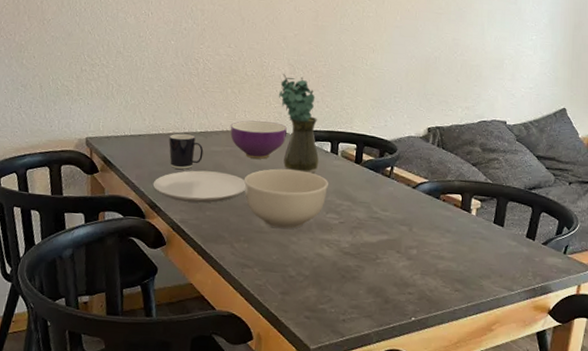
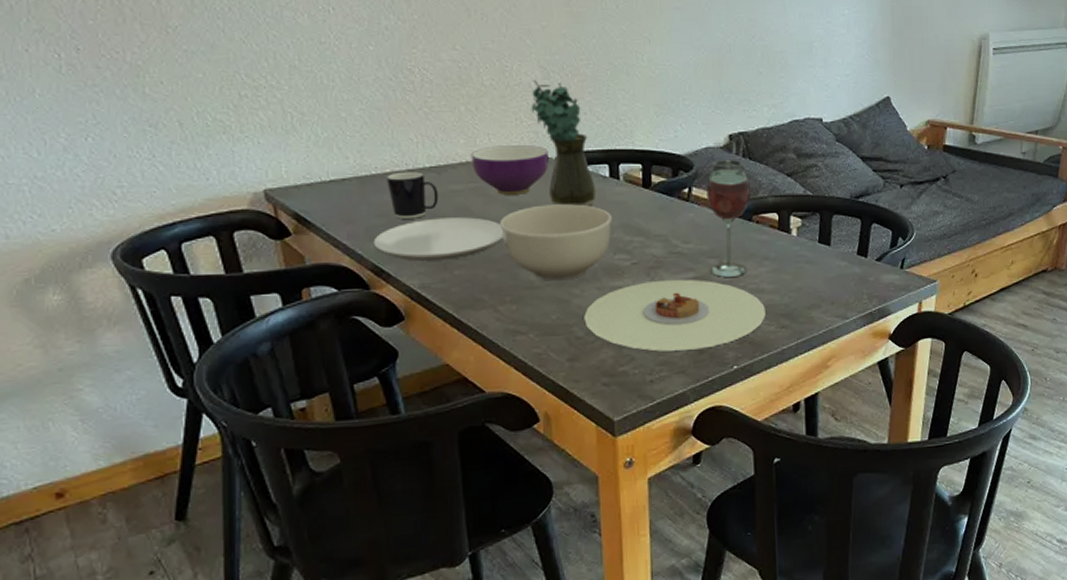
plate: none [297,238,443,300] -> present [584,279,766,352]
wineglass: none [402,147,441,243] -> present [706,160,751,277]

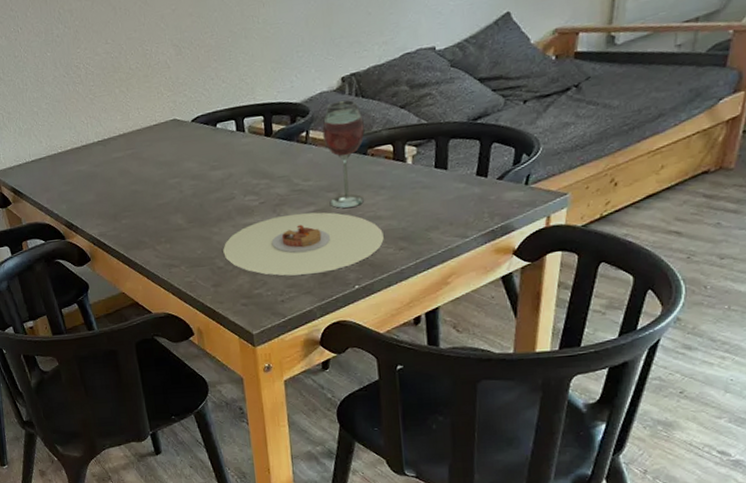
plate: present [373,217,504,261] -> none [64,177,156,216]
mug: present [385,171,439,219] -> none [68,146,106,185]
bowl: present [470,144,549,195] -> none [126,112,186,157]
bowl: present [499,204,613,281] -> none [151,157,242,223]
vase: present [531,80,597,207] -> none [168,55,227,161]

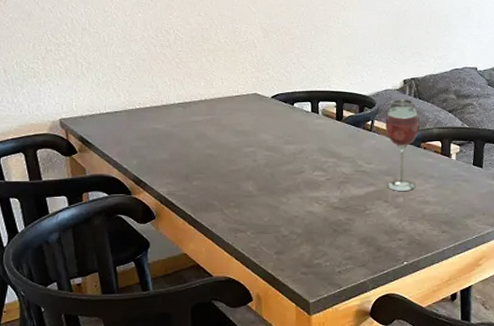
plate: present [223,212,384,276] -> none [289,192,430,249]

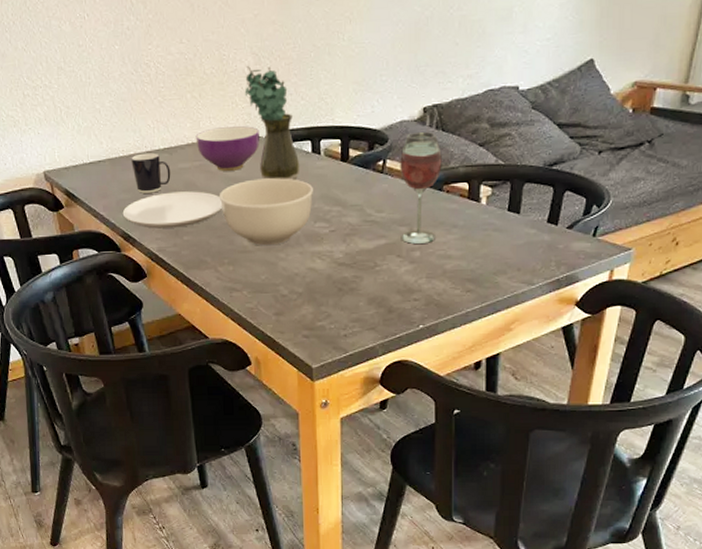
plate: none [135,141,231,174] -> present [122,191,223,229]
mug: none [146,106,184,142] -> present [130,152,171,193]
bowl: none [208,86,266,125] -> present [195,125,259,171]
bowl: none [227,132,313,191] -> present [219,178,314,246]
vase: none [254,38,301,135] -> present [244,66,300,180]

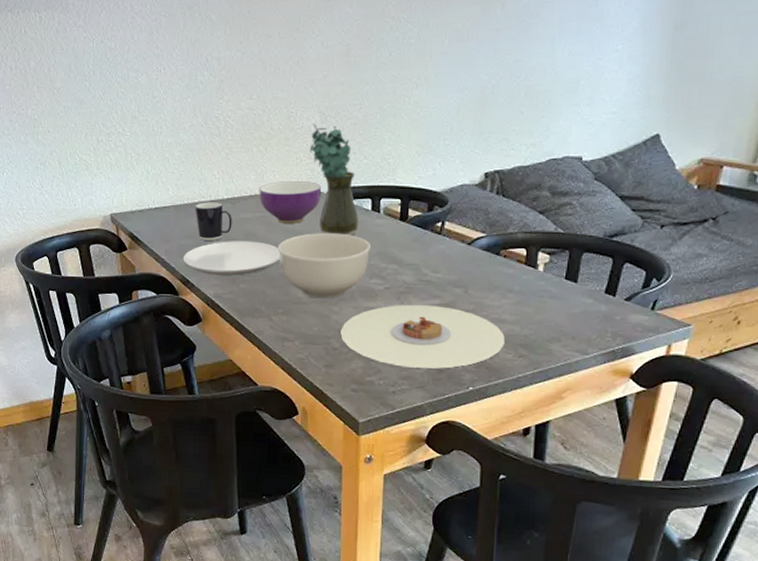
plate: none [288,245,452,310] -> present [340,304,505,369]
wineglass: present [400,132,442,244] -> none [456,197,501,306]

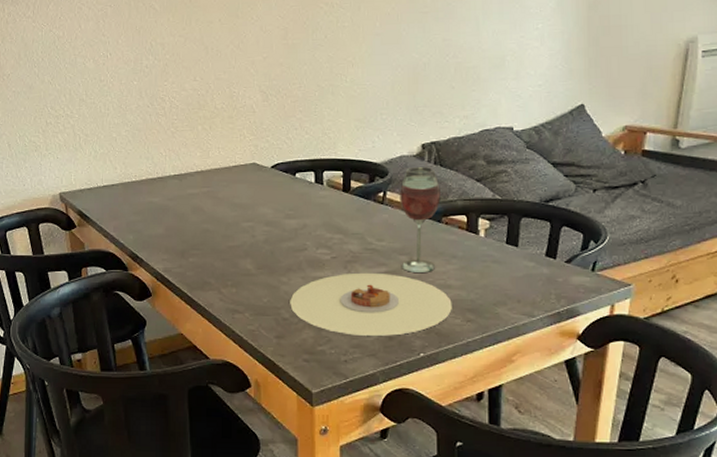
plate: present [183,241,281,276] -> none [131,215,228,250]
mug: present [194,202,232,241] -> none [142,178,180,216]
bowl: present [259,180,321,224] -> none [205,156,265,197]
bowl: present [277,233,372,299] -> none [224,205,317,270]
vase: present [309,124,359,236] -> none [252,103,304,208]
wineglass: none [456,197,501,306] -> present [400,167,441,272]

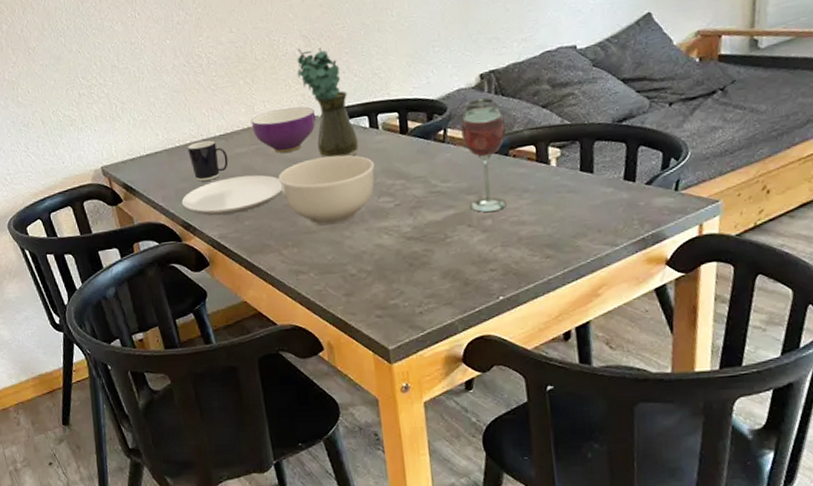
plate: none [131,215,228,250] -> present [181,175,283,216]
mug: none [142,178,180,216] -> present [186,140,228,181]
bowl: none [205,156,265,197] -> present [250,106,316,153]
bowl: none [224,205,317,270] -> present [278,155,375,225]
vase: none [252,103,304,208] -> present [297,47,359,159]
plate: present [290,272,452,336] -> none [355,216,529,285]

